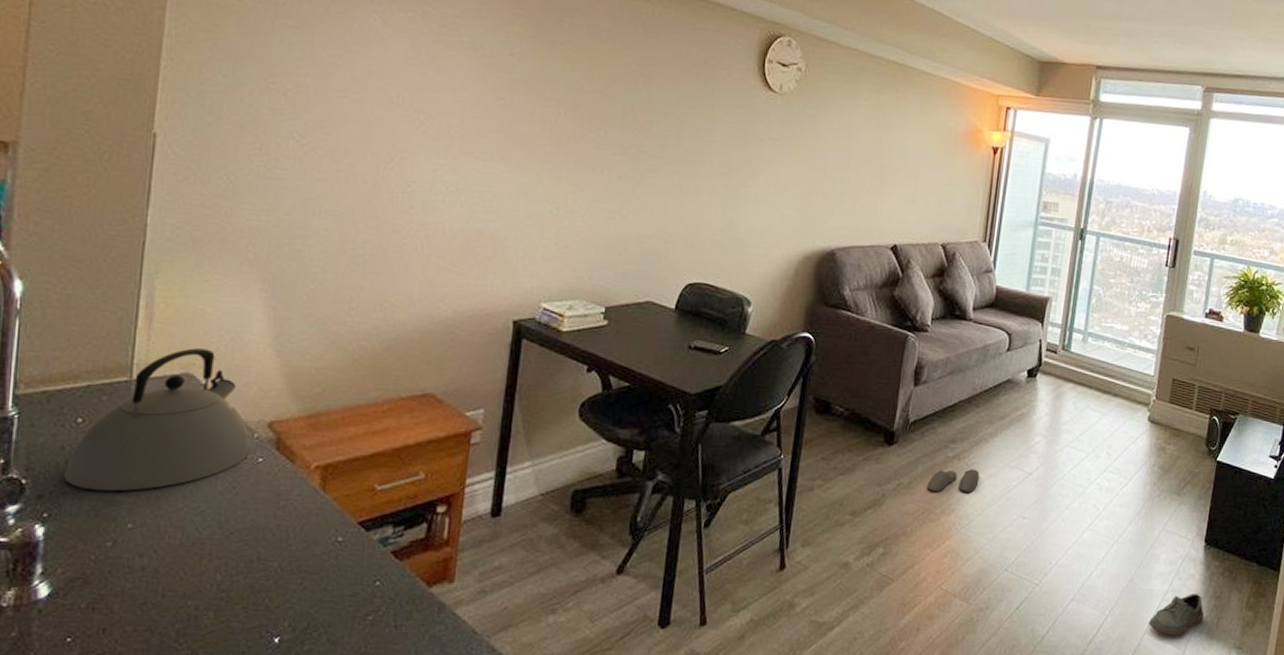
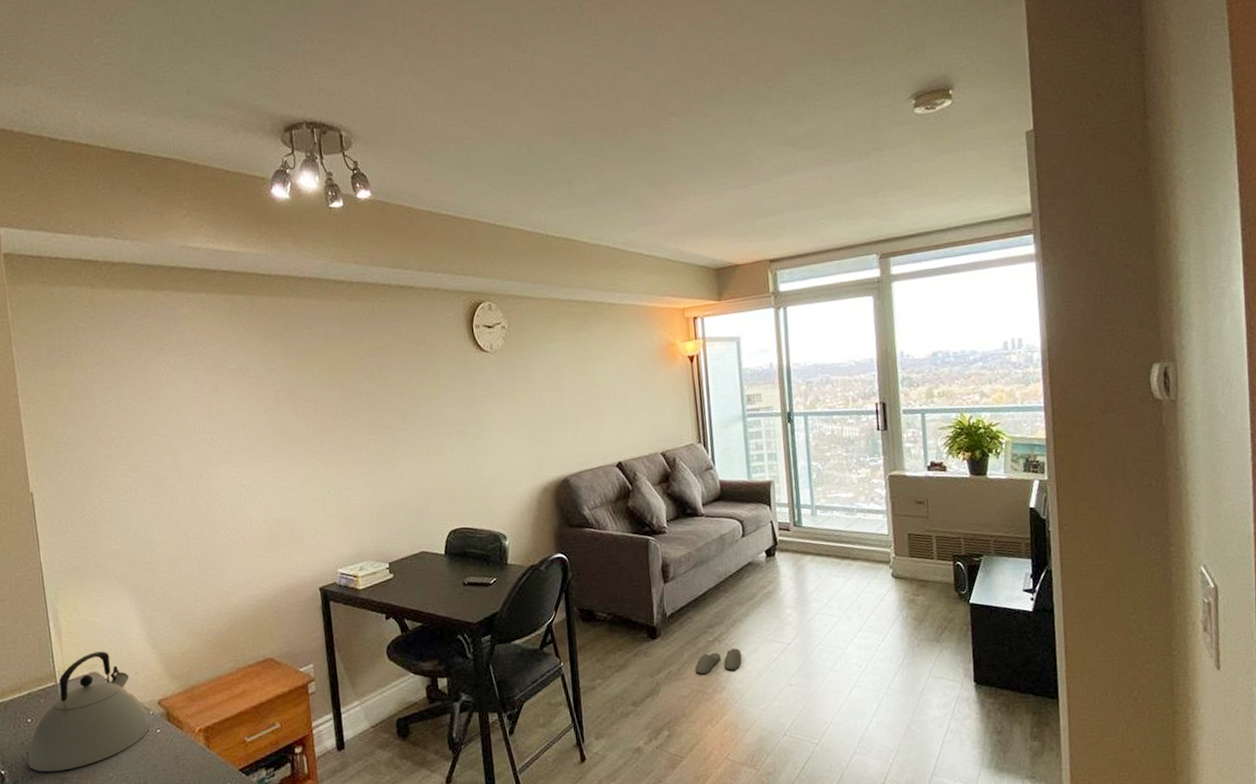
shoe: present [1148,594,1204,637] -> none [933,732,989,775]

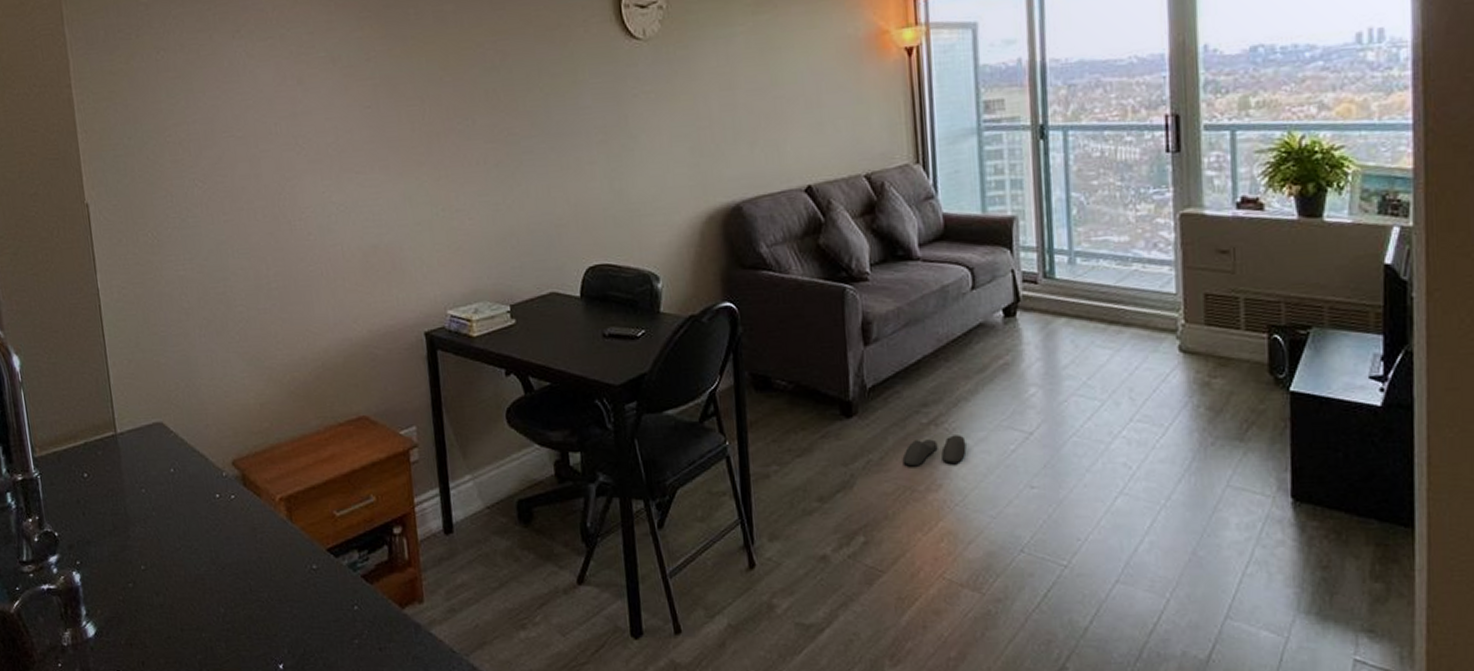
kettle: present [27,651,149,772] -> none [83,397,222,538]

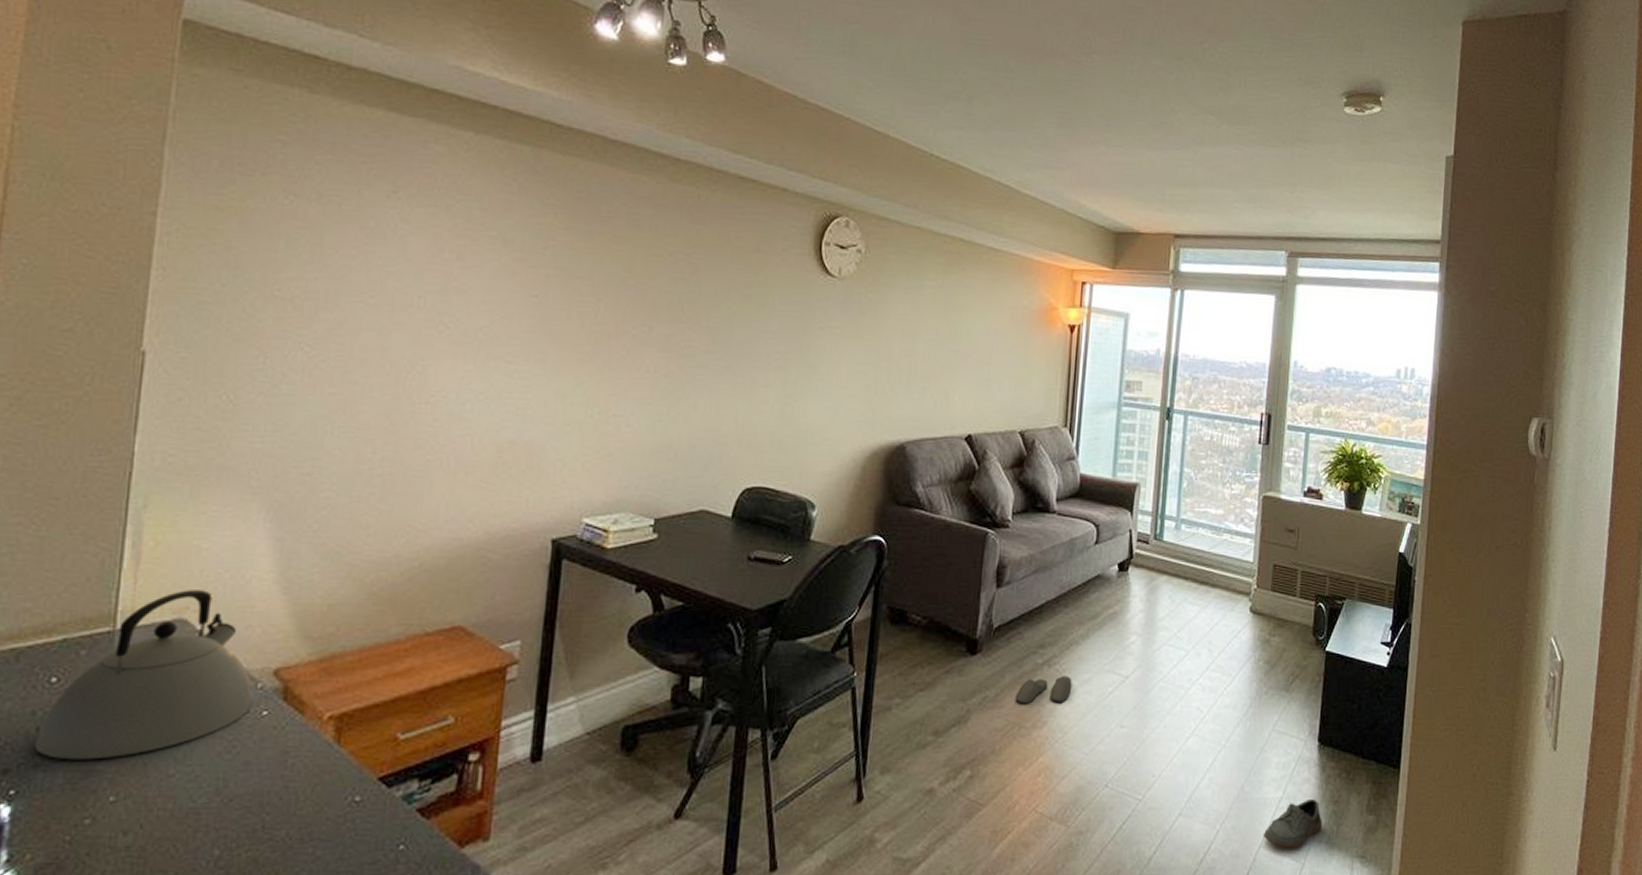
kettle: none [83,397,222,538] -> present [34,590,252,760]
shoe: none [1228,565,1308,621] -> present [1263,799,1322,849]

